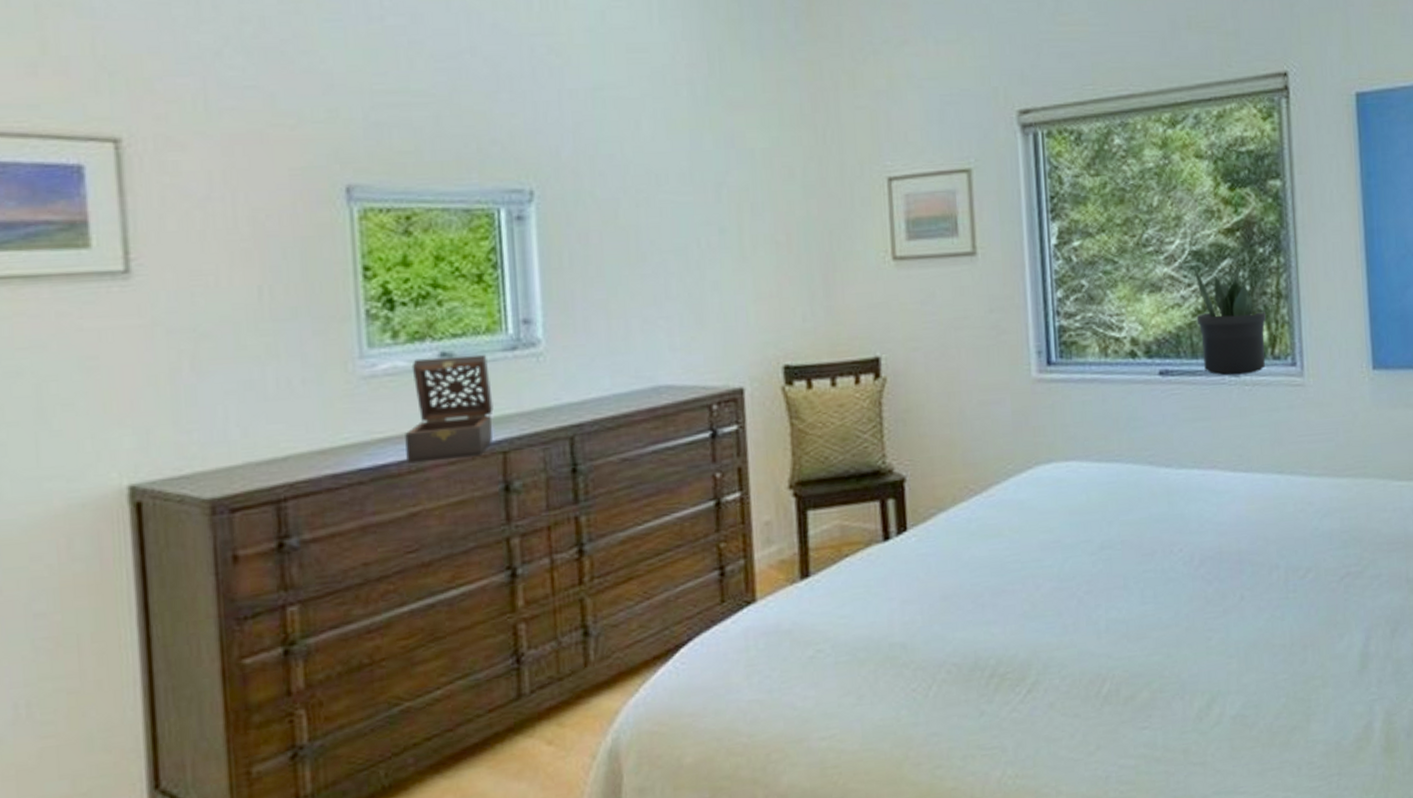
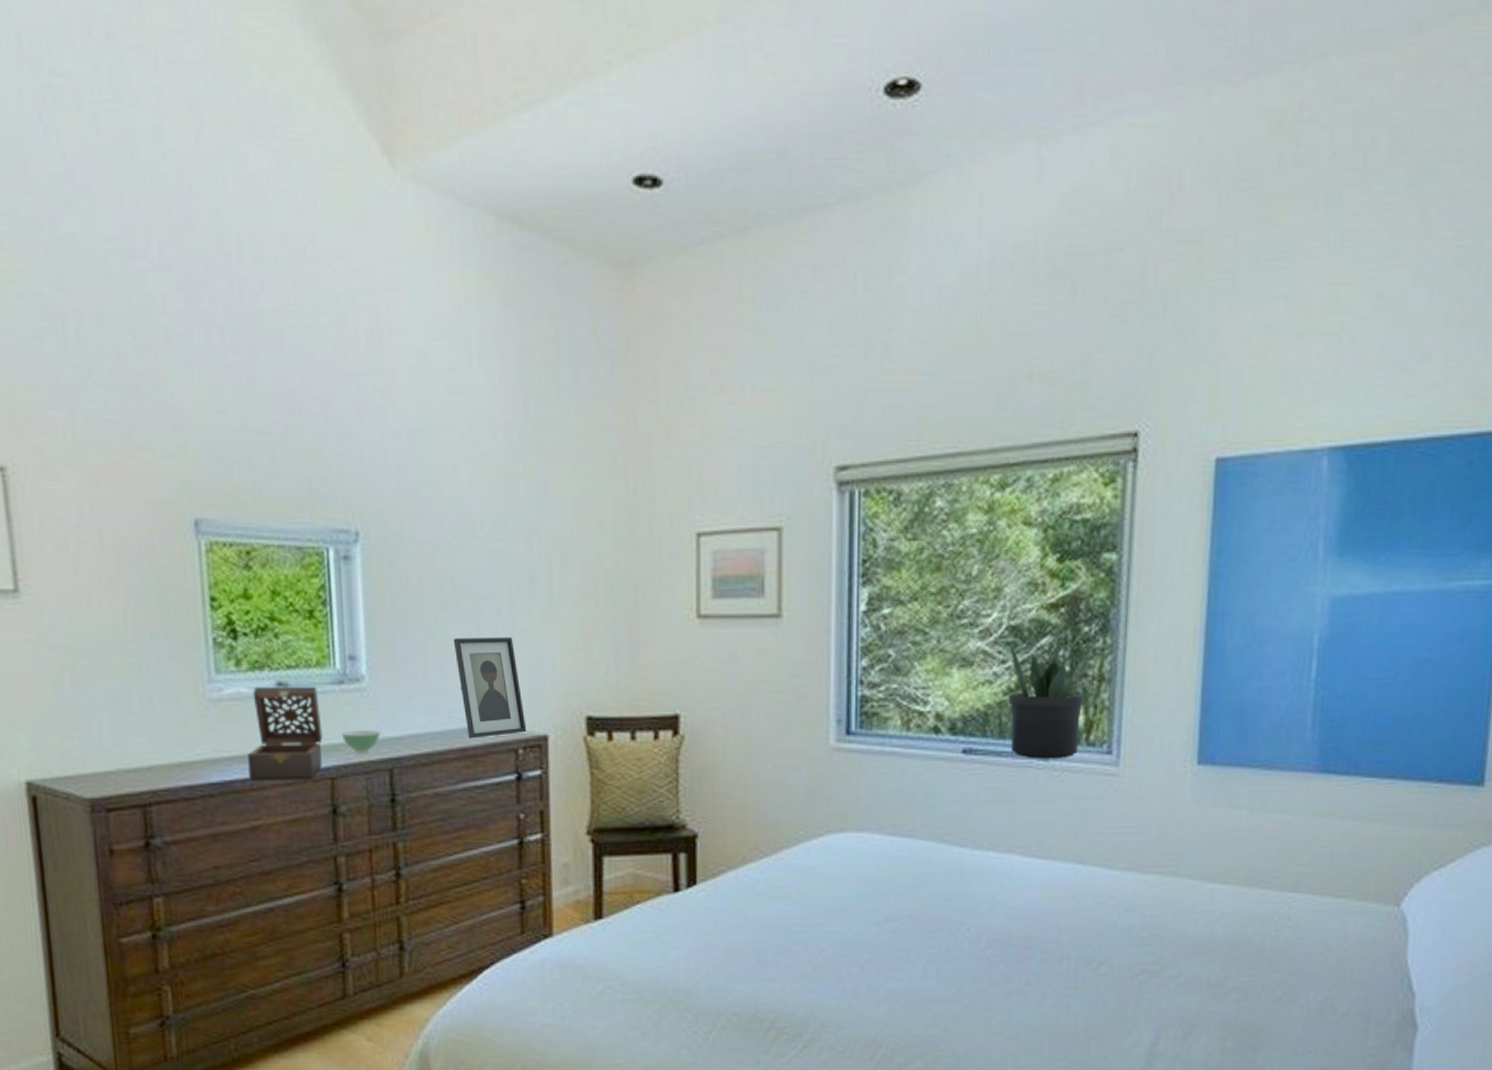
bowl: none [514,396,560,424] -> present [341,730,381,754]
picture frame: none [639,289,721,398] -> present [453,637,527,739]

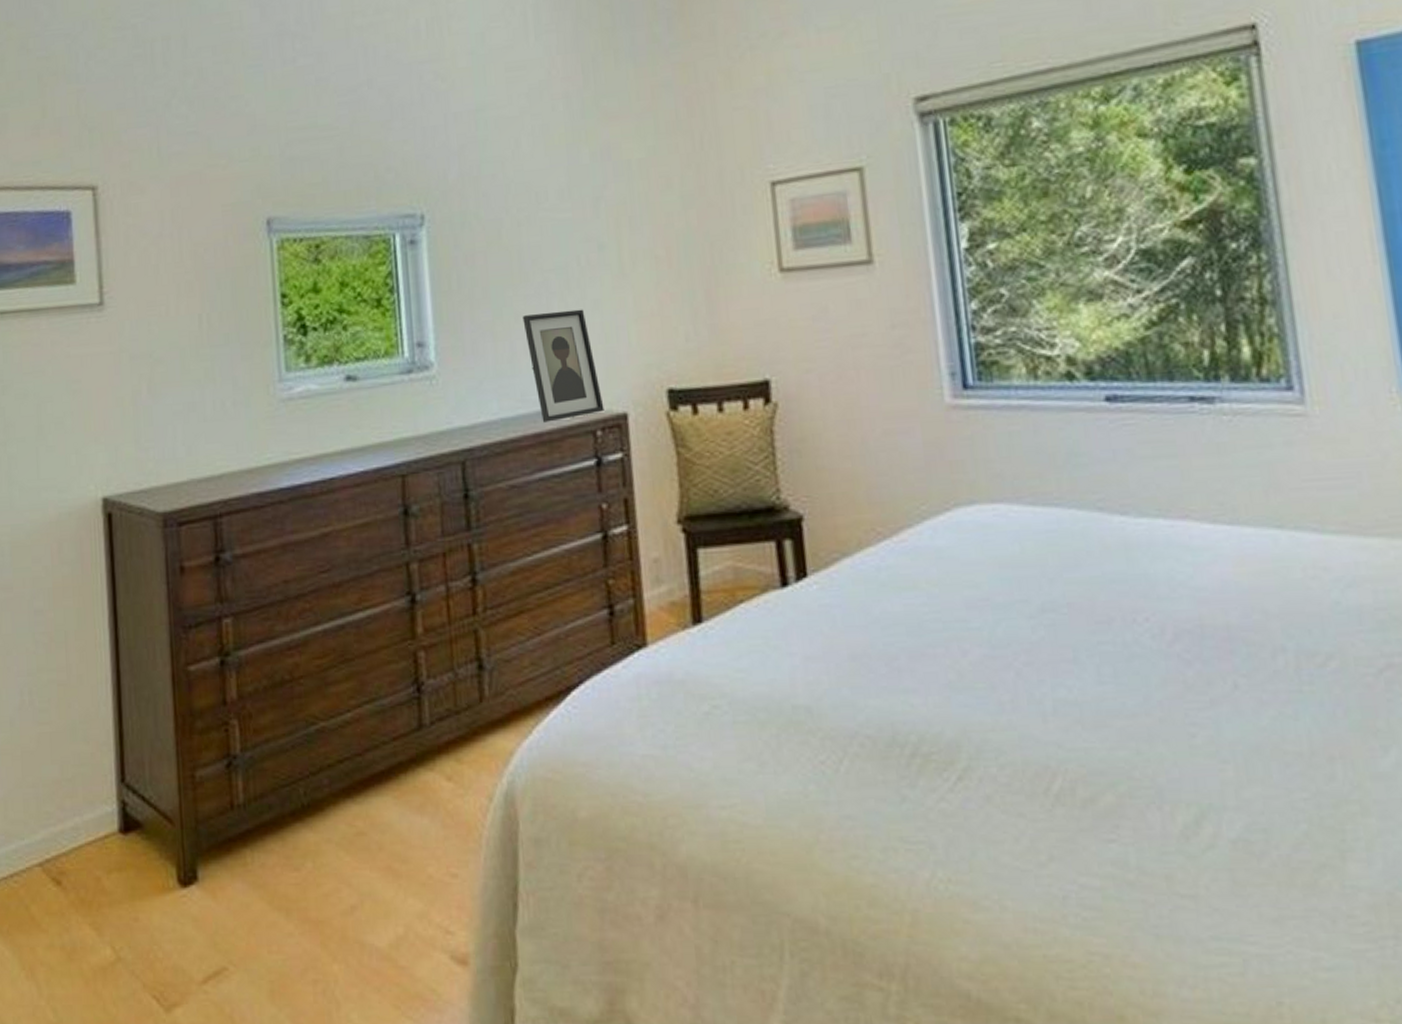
jewelry box: present [247,686,323,782] -> none [317,377,393,485]
bowl: present [341,730,381,754] -> none [411,420,451,447]
planter: present [1009,641,1085,759] -> none [1143,263,1249,403]

